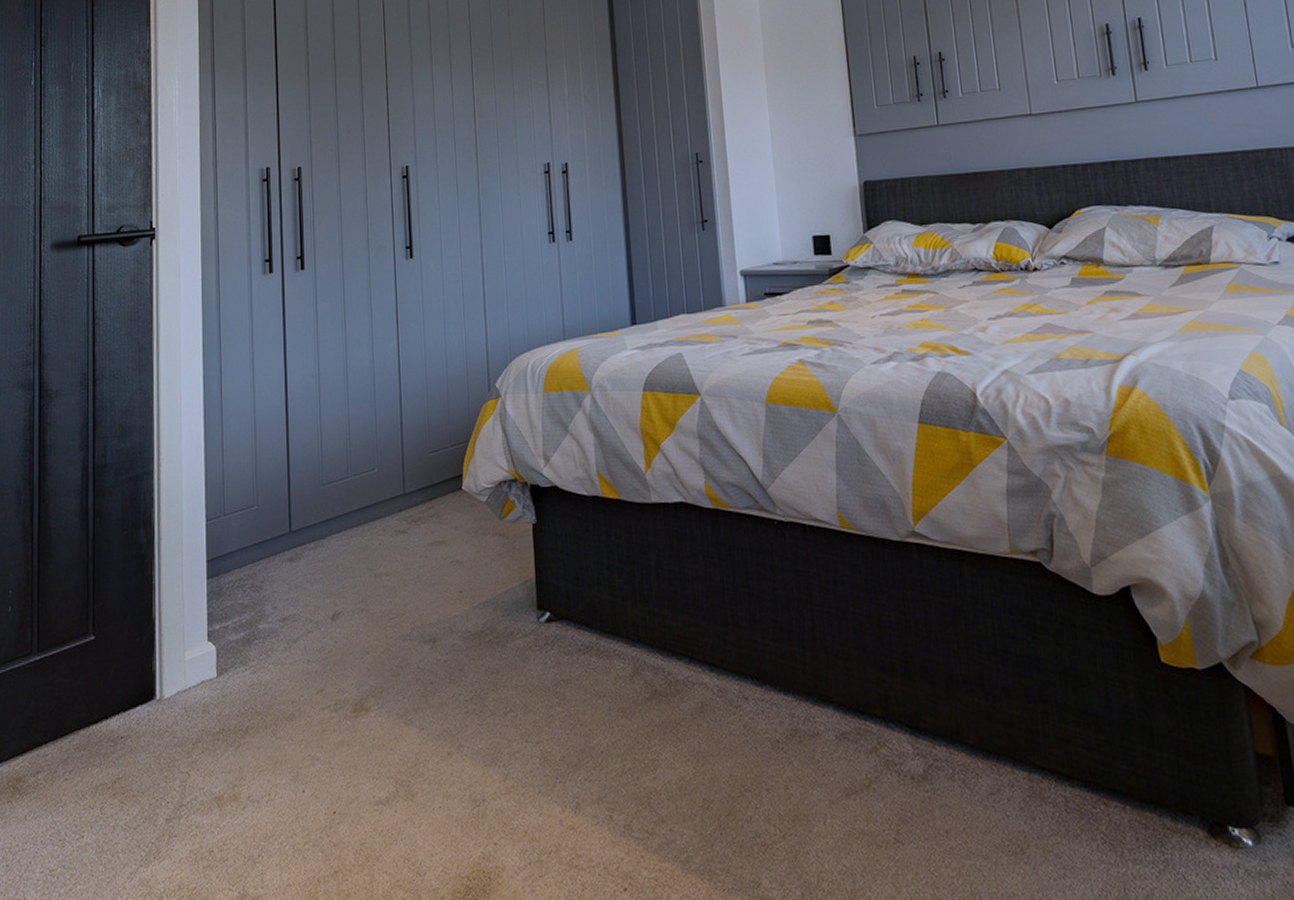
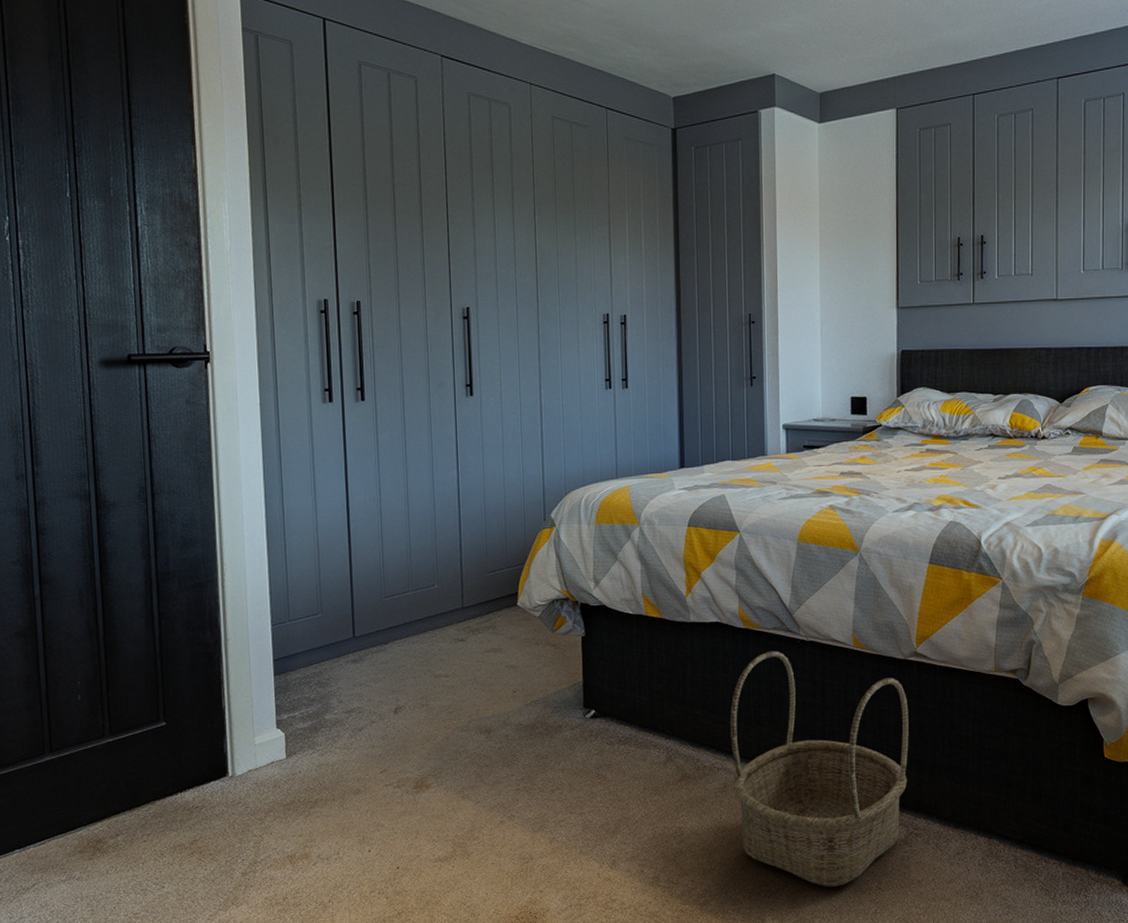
basket: none [703,534,920,839] -> present [730,650,909,887]

